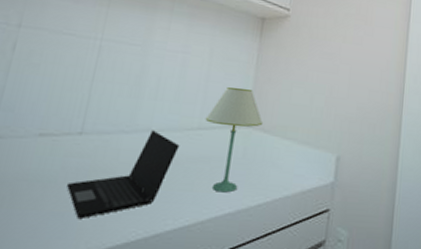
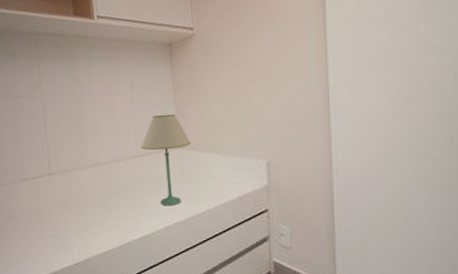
laptop: present [66,130,180,220] -> none [52,163,126,238]

